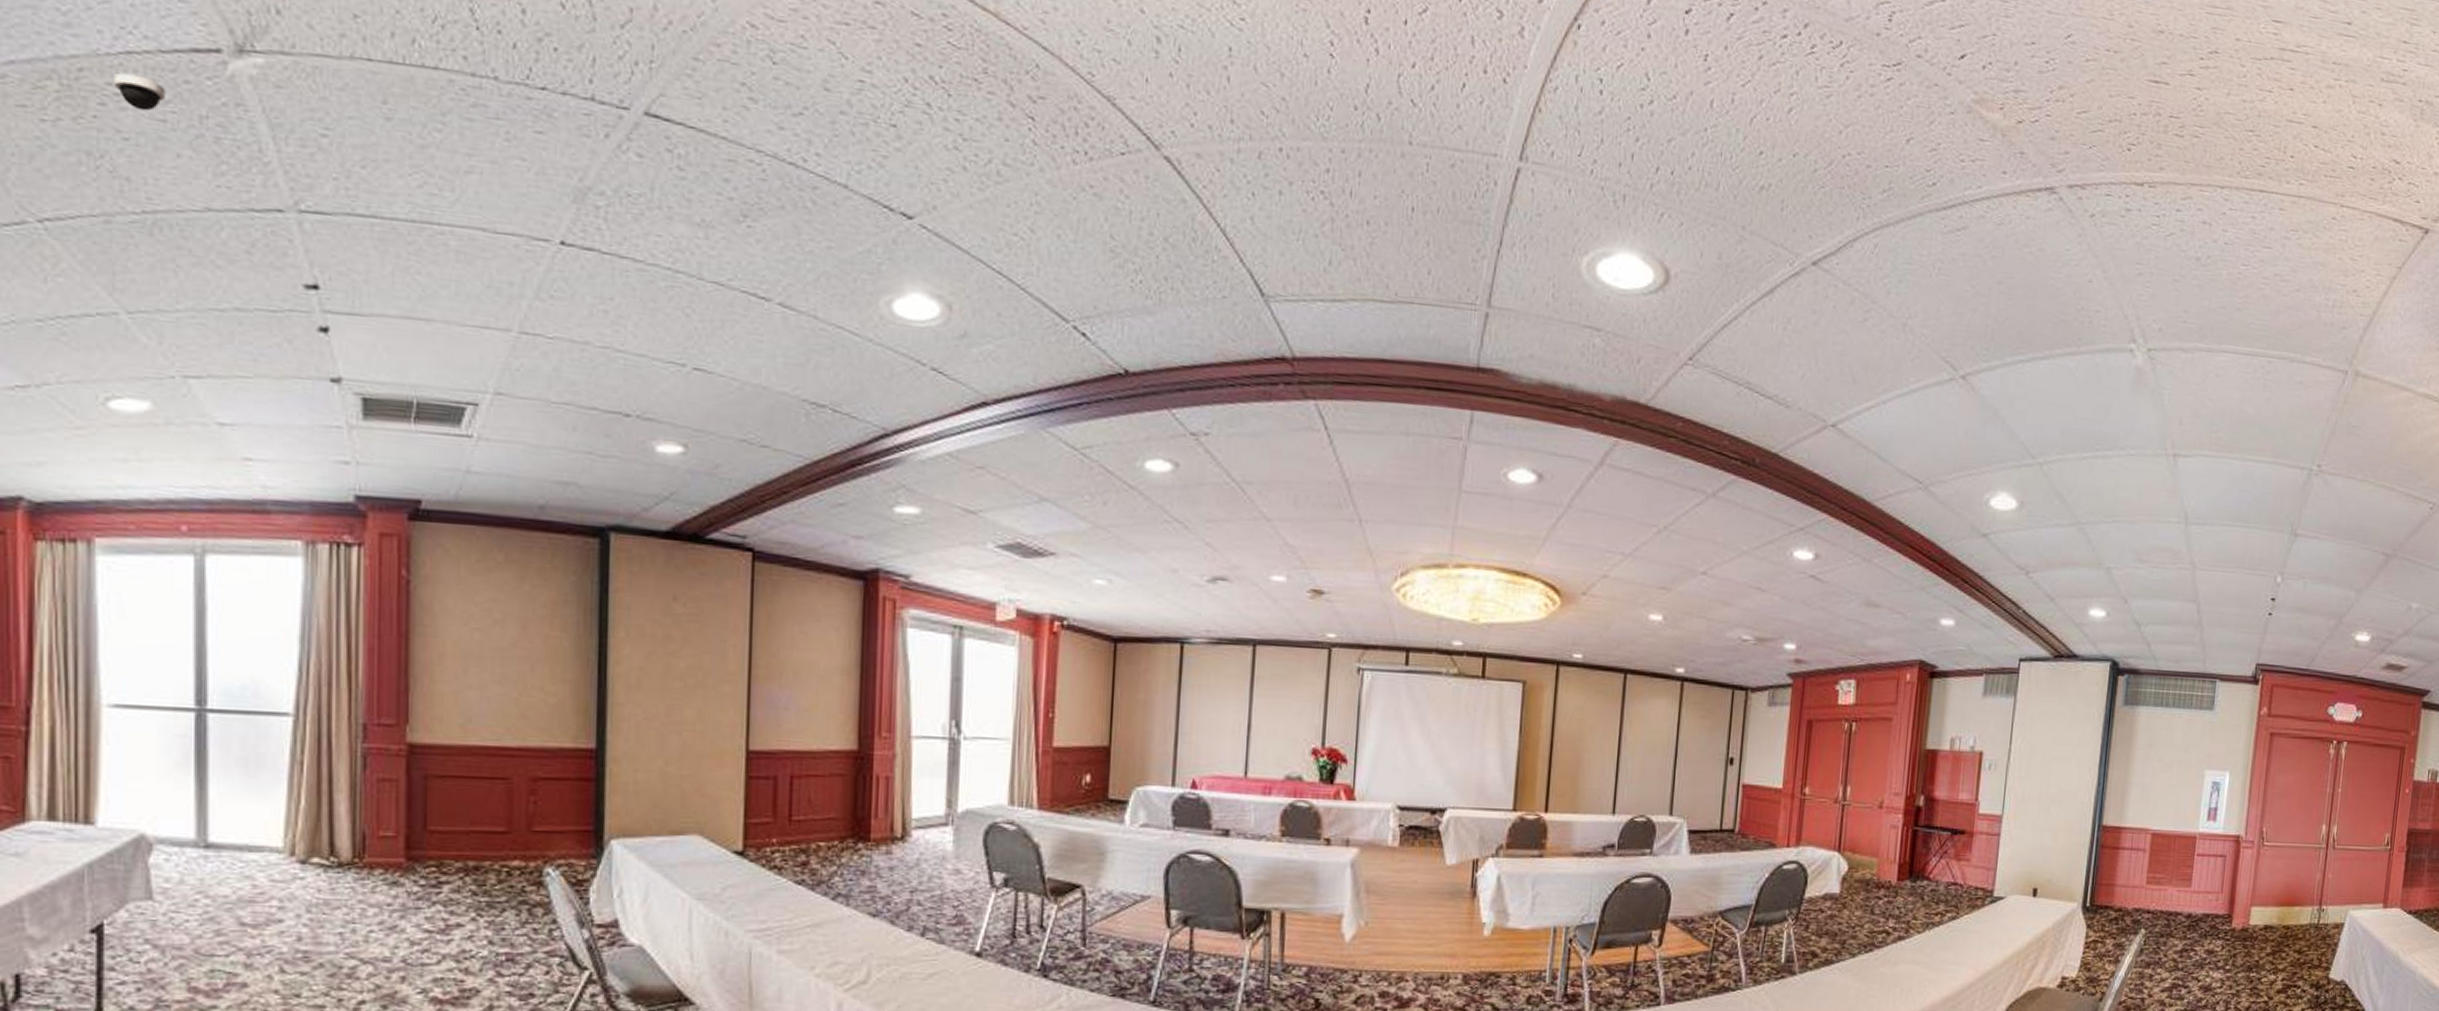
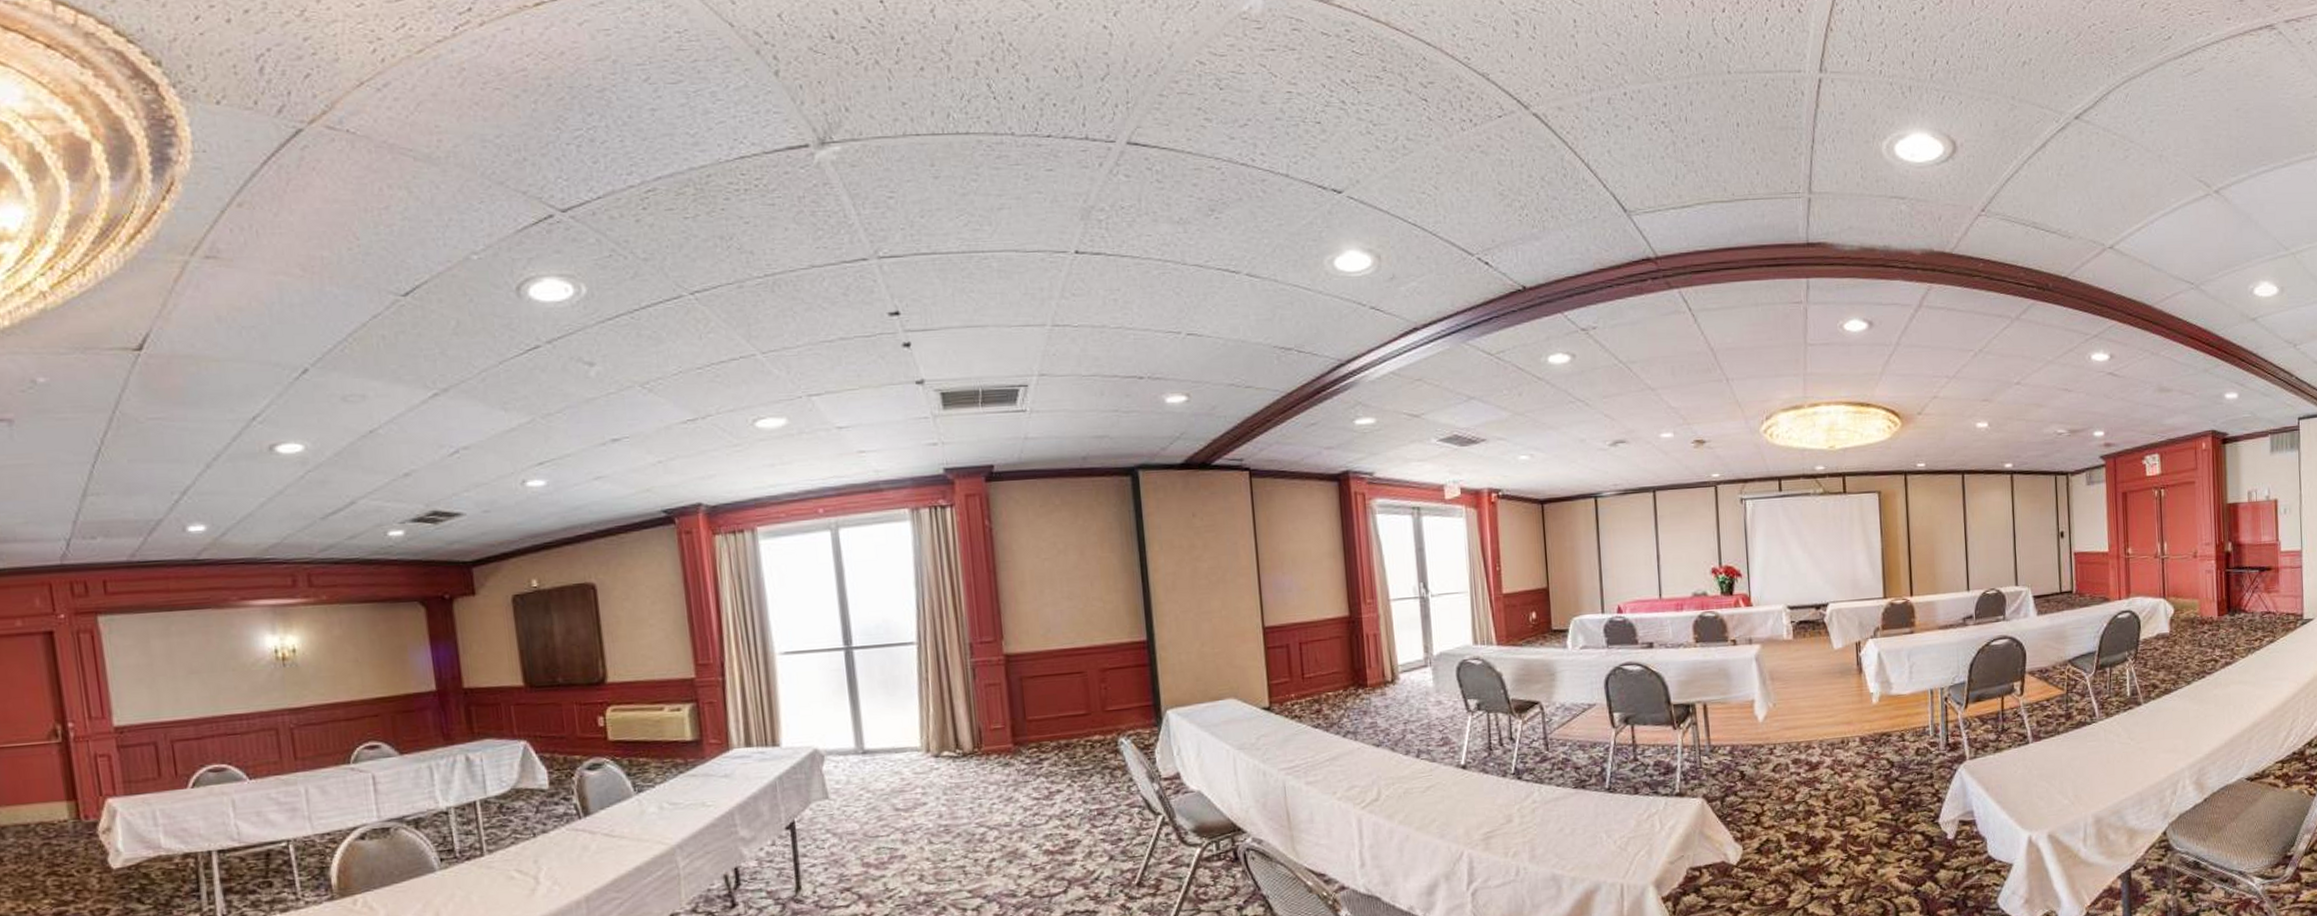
dome security camera: present [113,73,165,111] -> none [733,173,772,199]

